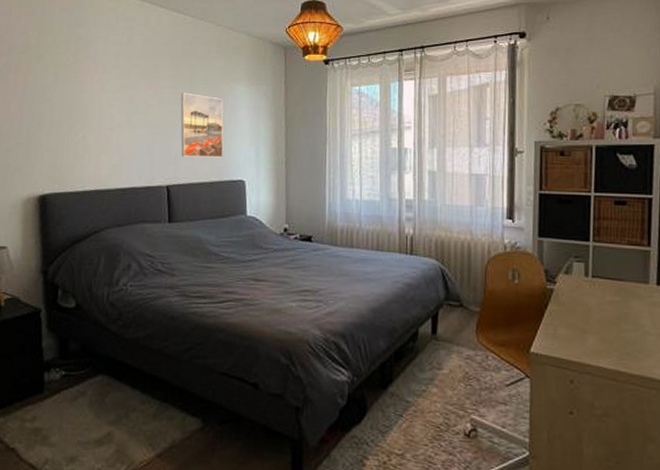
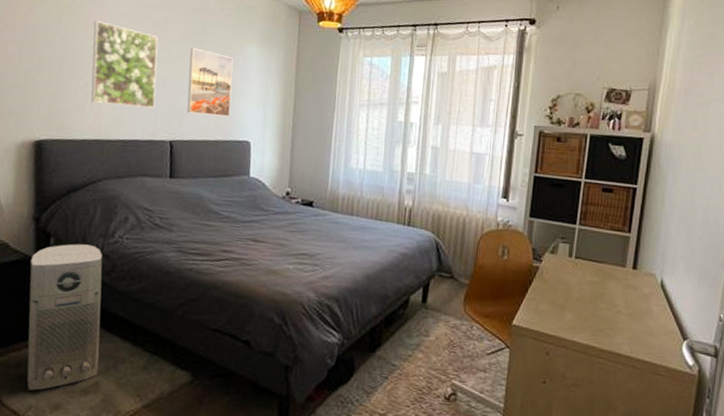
air purifier: none [40,294,111,444] -> present [27,243,103,391]
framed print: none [88,75,151,155] -> present [91,21,158,108]

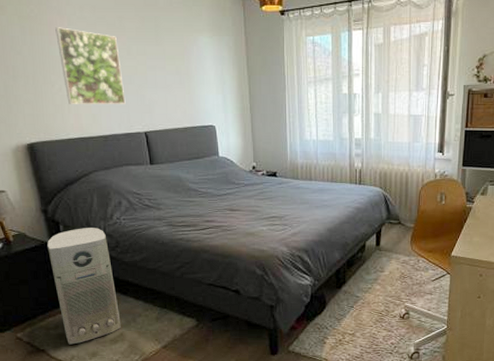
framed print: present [187,47,234,117] -> none [148,43,193,105]

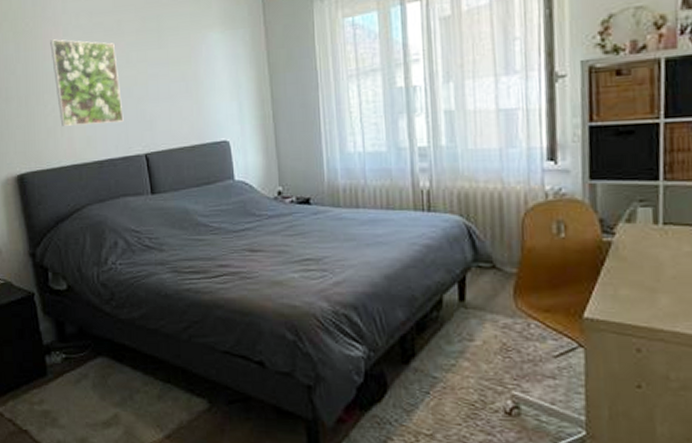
air purifier: present [47,228,121,345] -> none [34,275,115,426]

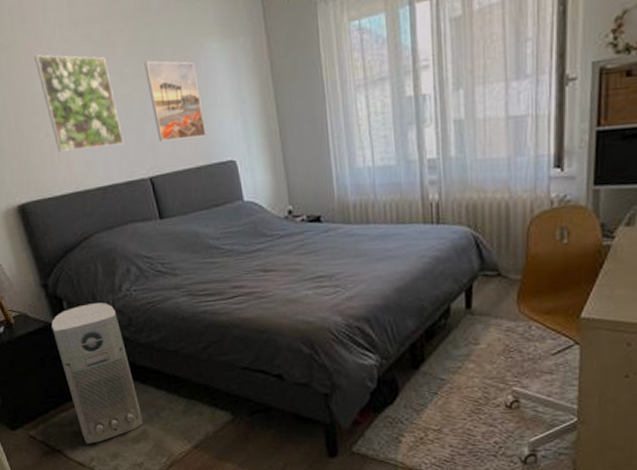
air purifier: none [34,275,115,426] -> present [51,303,143,444]
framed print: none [149,47,202,121] -> present [144,60,206,142]

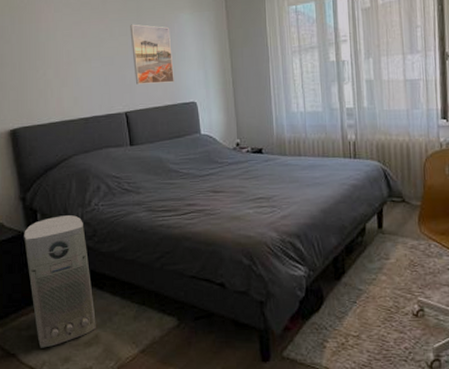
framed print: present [34,55,124,152] -> none [42,14,107,88]

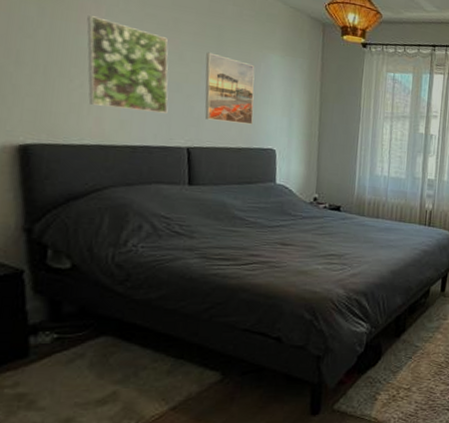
air purifier: present [24,215,96,348] -> none [23,254,116,408]
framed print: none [42,14,107,88] -> present [87,15,168,114]

